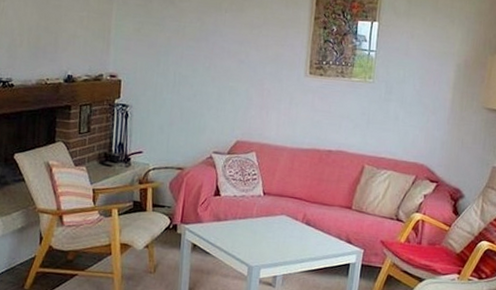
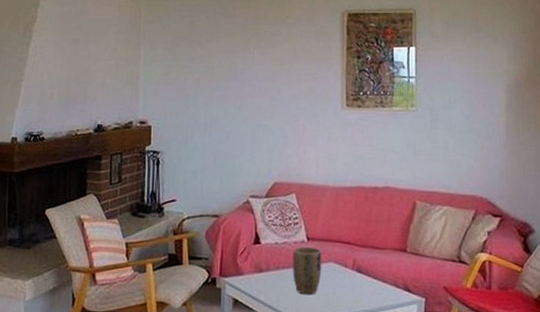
plant pot: none [248,200,276,243] -> present [293,246,322,295]

